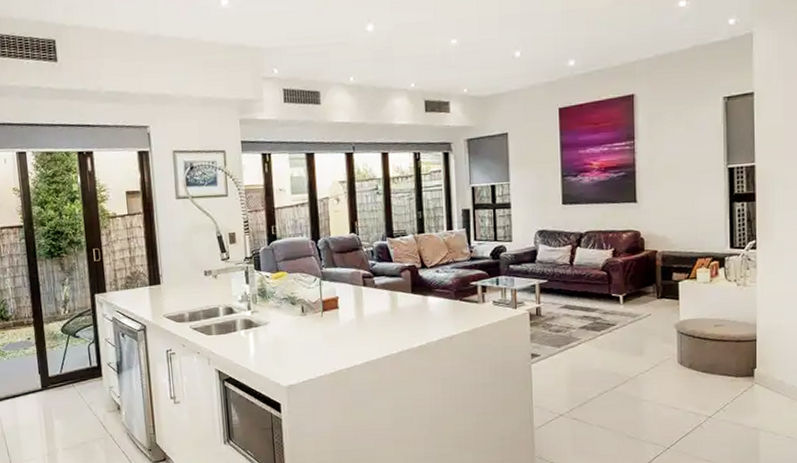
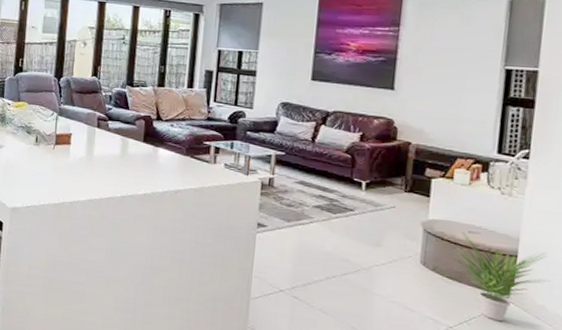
potted plant: none [705,327,784,403] -> present [454,233,550,322]

